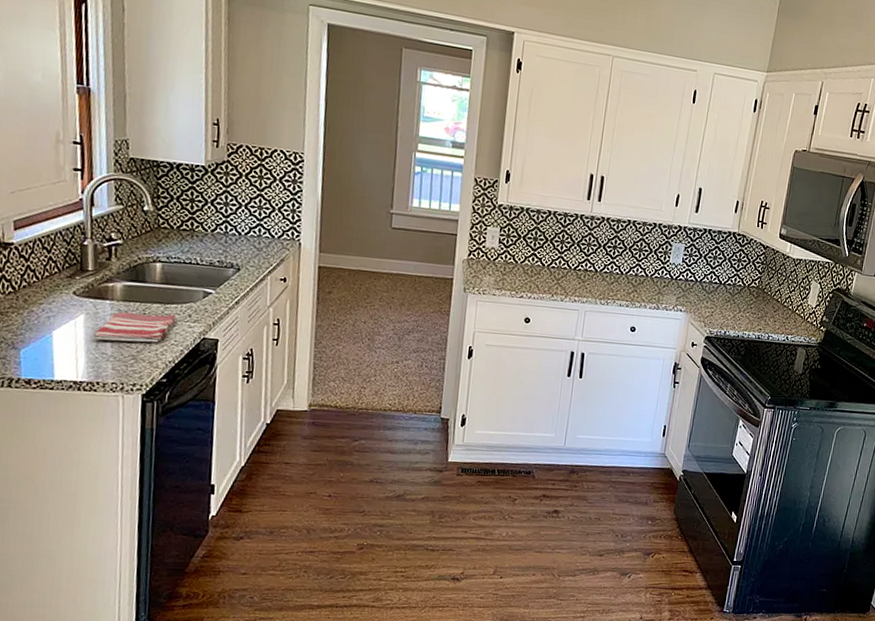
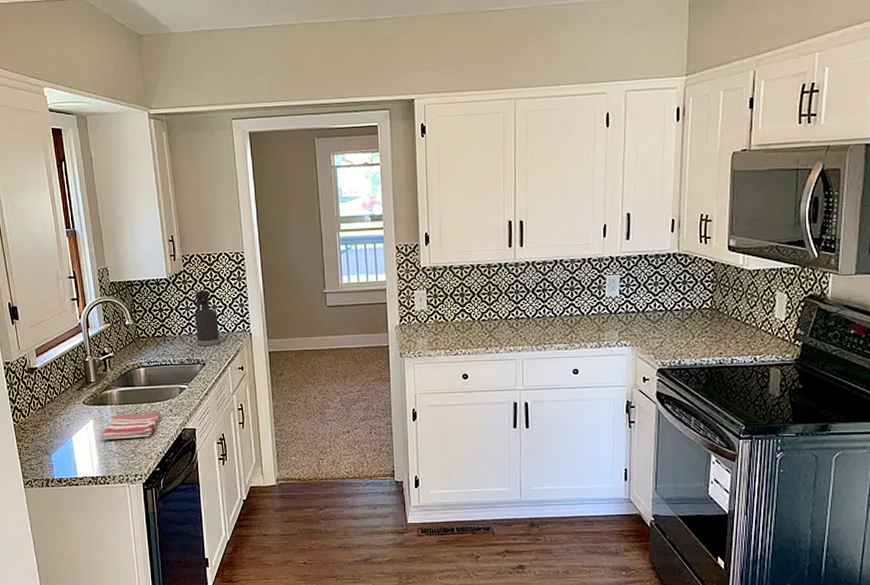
spray bottle: none [232,186,263,250] -> present [194,290,221,347]

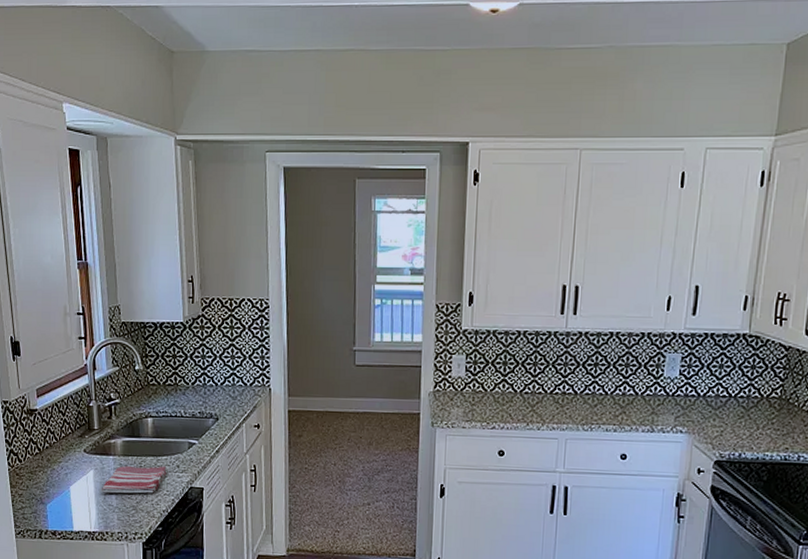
spray bottle: present [194,290,221,347] -> none [210,337,237,400]

